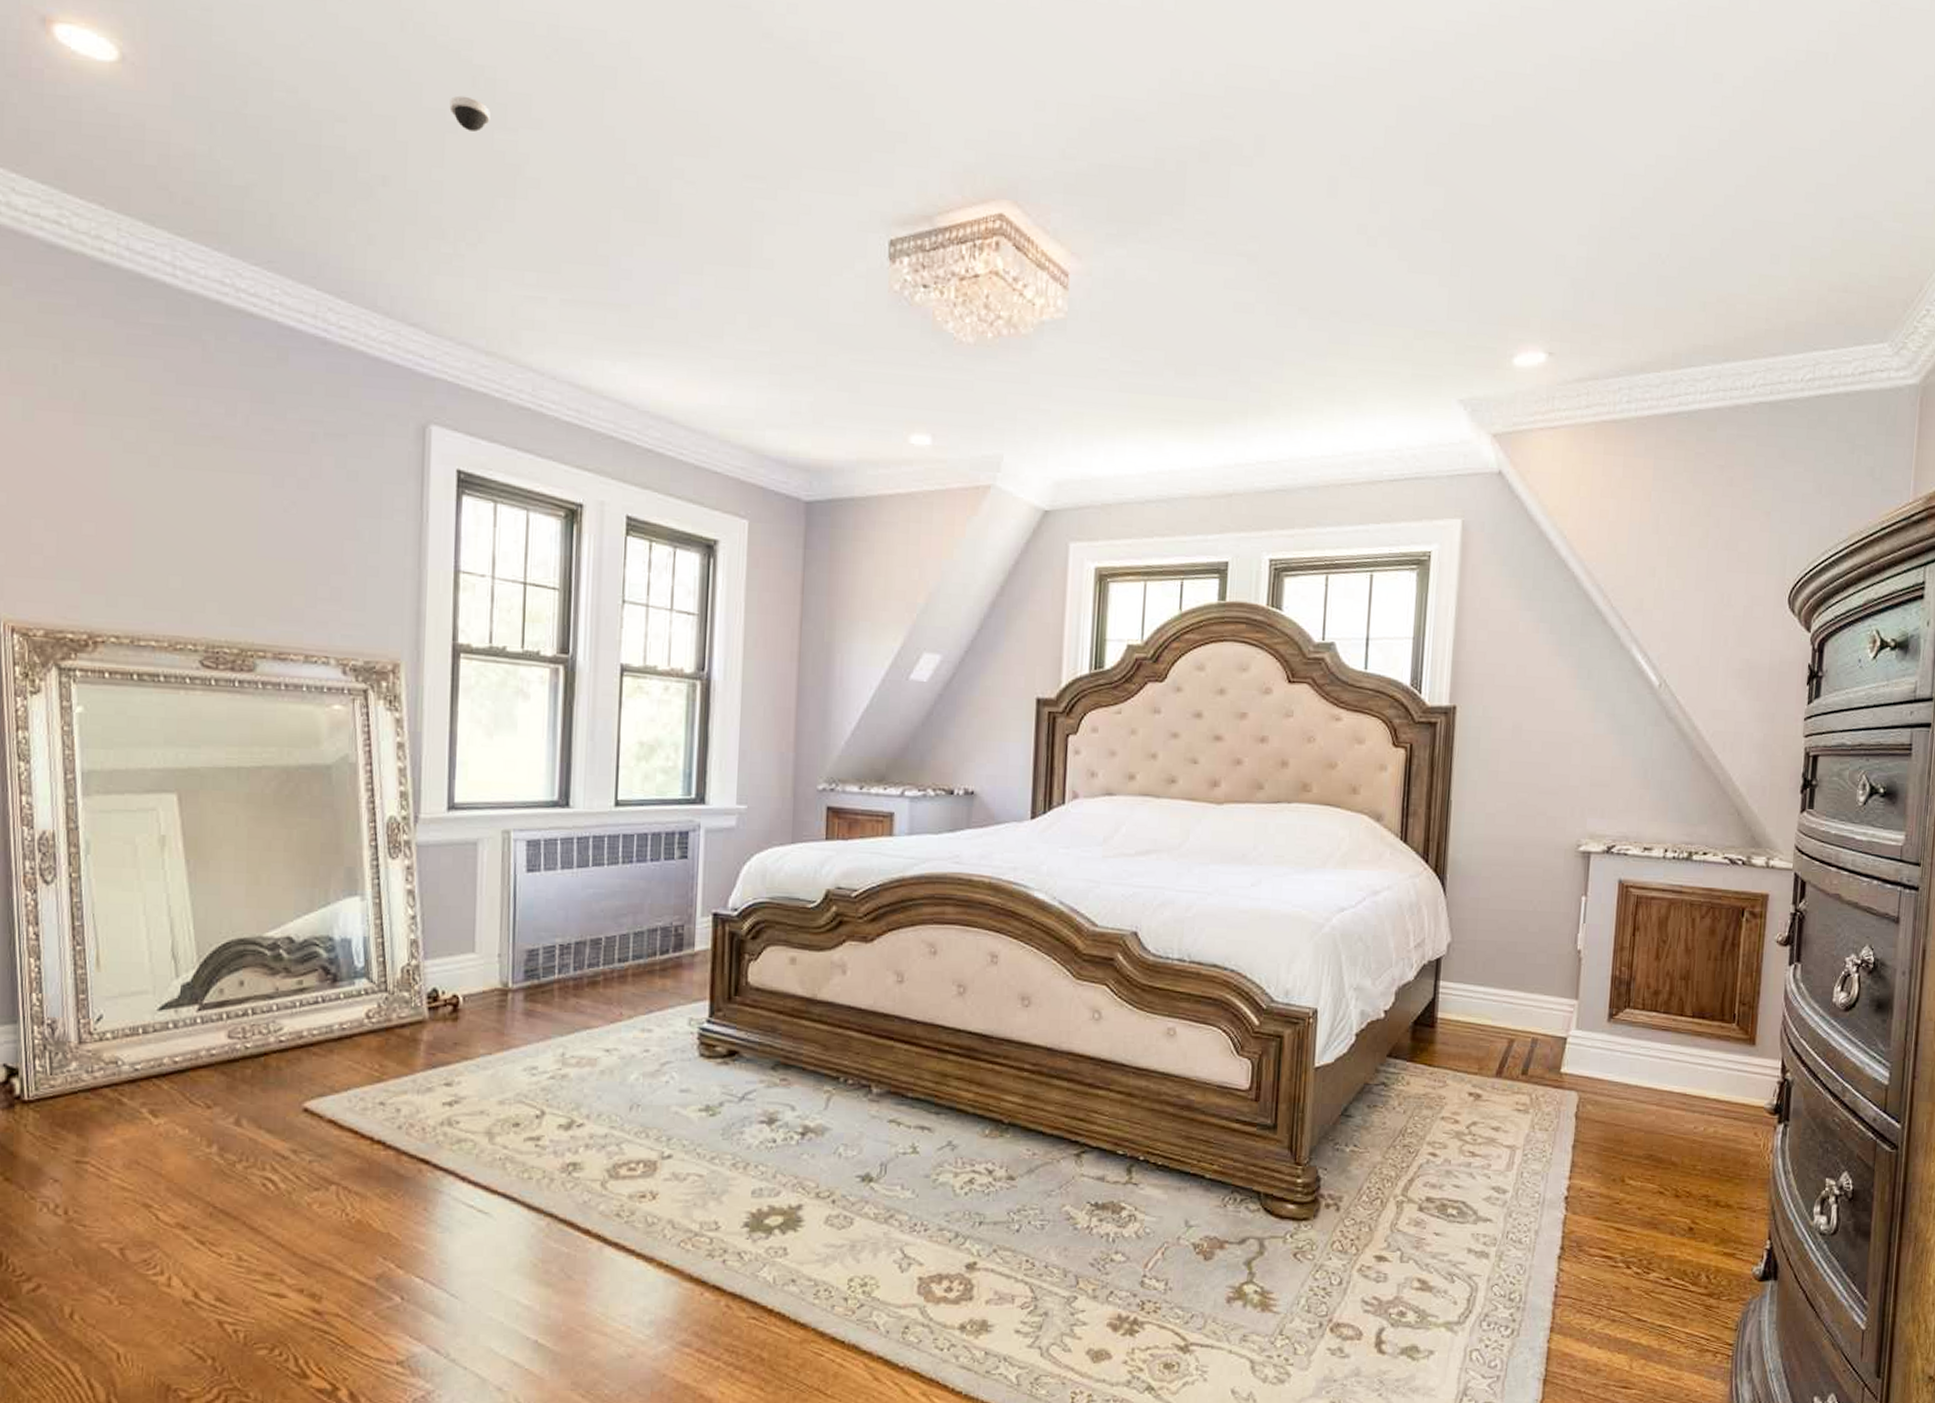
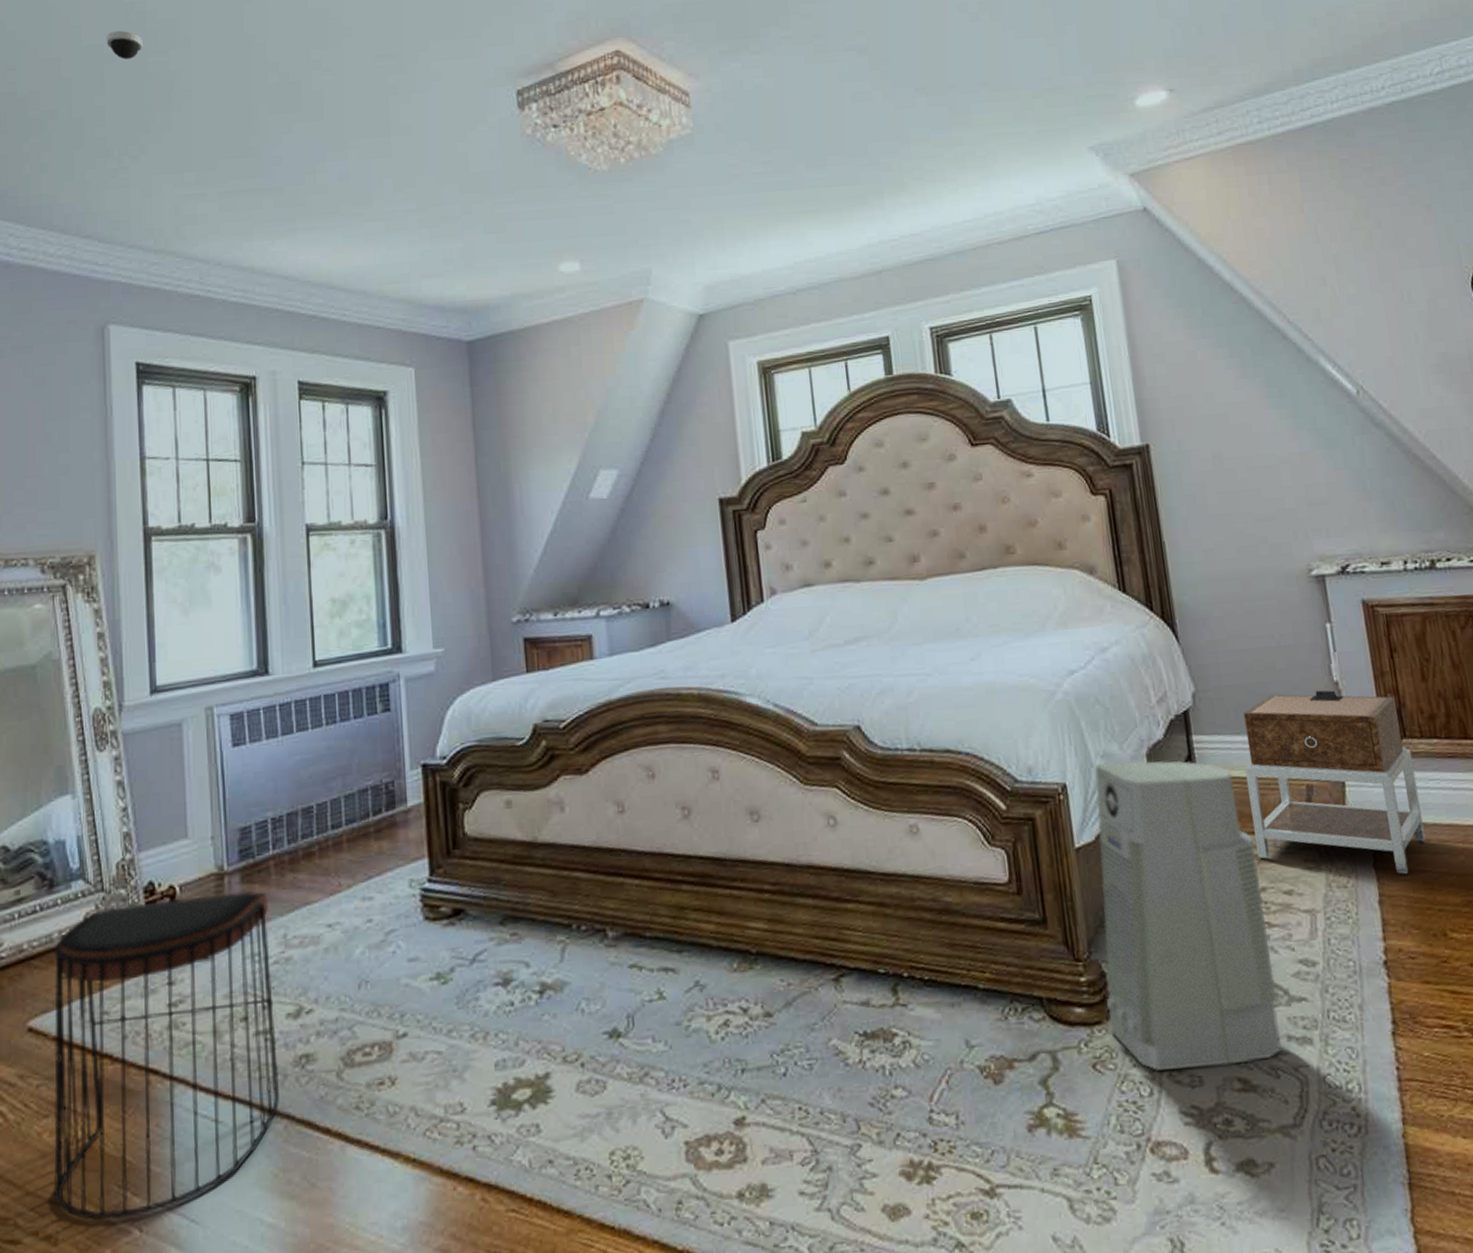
stool: none [320,1007,550,1286] -> present [53,892,281,1220]
air purifier: none [1315,995,1475,1267] -> present [1095,760,1282,1071]
nightstand: none [1476,953,1631,1126] -> present [1243,690,1426,875]

